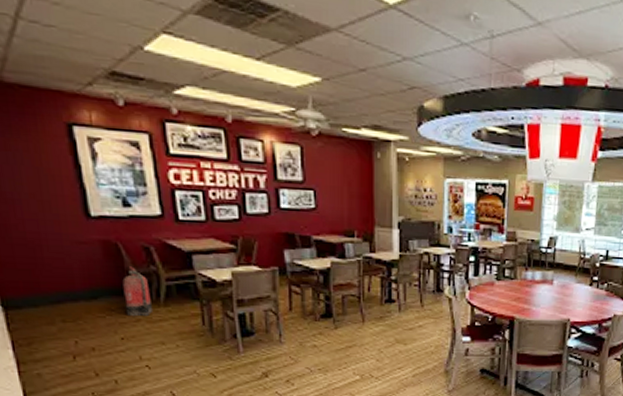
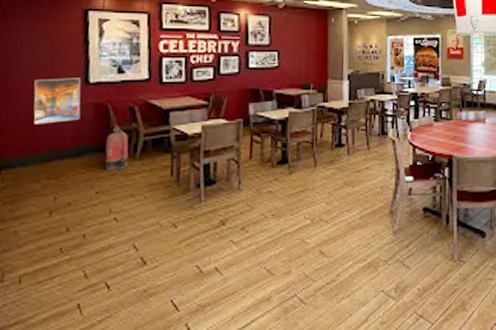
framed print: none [23,209,88,262] -> present [33,78,81,124]

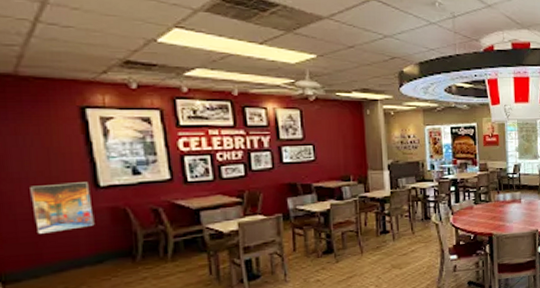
fire extinguisher: present [104,125,129,171] -> none [130,228,161,276]

